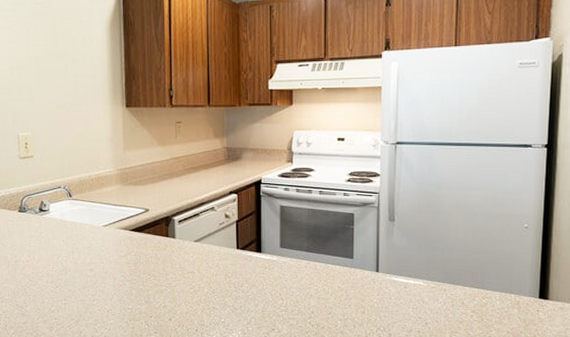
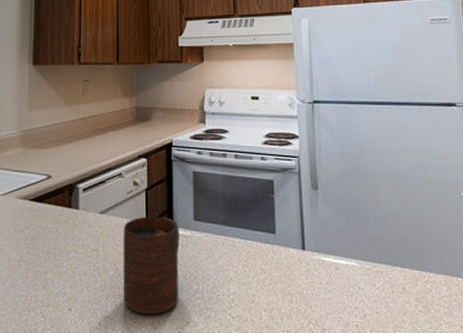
cup: none [216,245,267,323] -> present [123,217,180,314]

